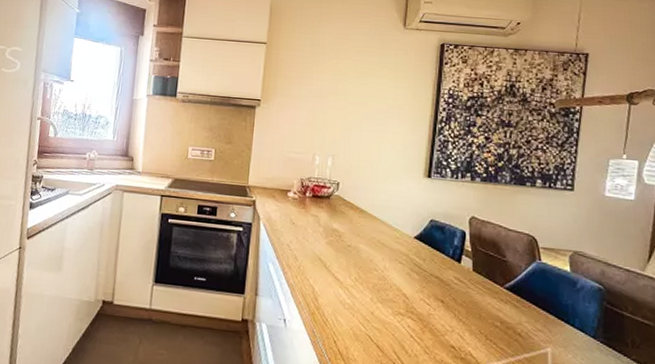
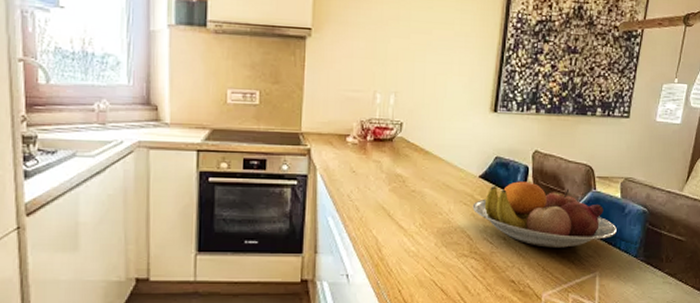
fruit bowl: none [408,245,568,319] -> present [472,181,617,248]

